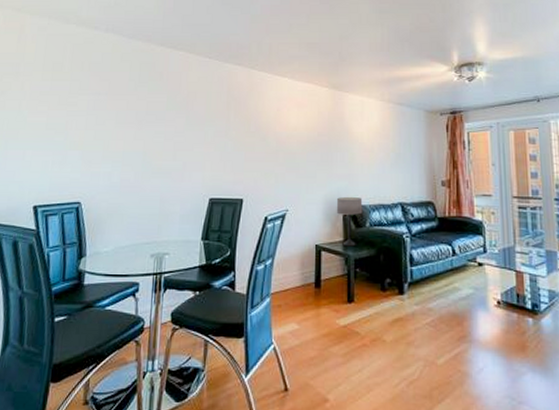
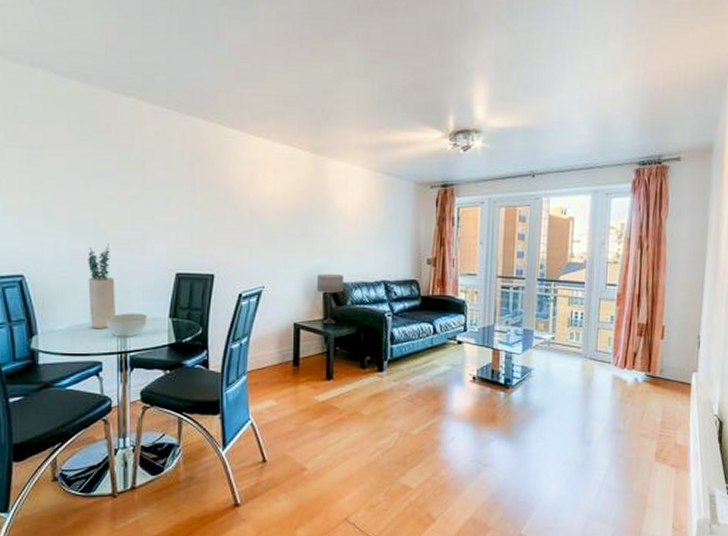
vase: none [131,173,157,252] -> present [88,244,115,330]
bowl: none [145,235,182,260] -> present [105,313,147,339]

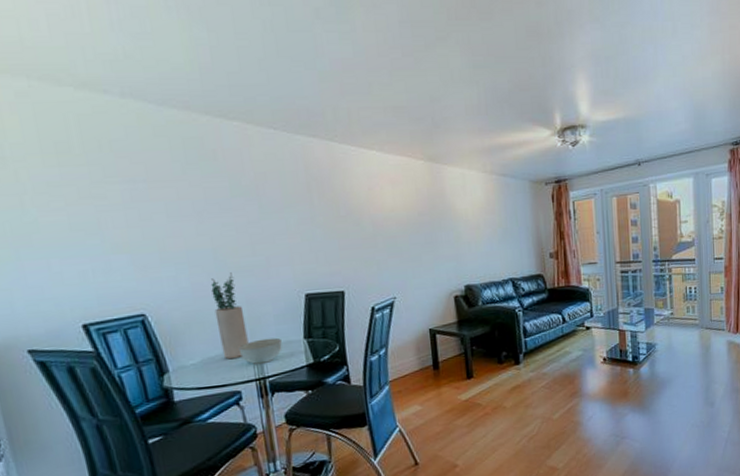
table lamp: present [316,273,344,325] -> none [445,276,474,327]

